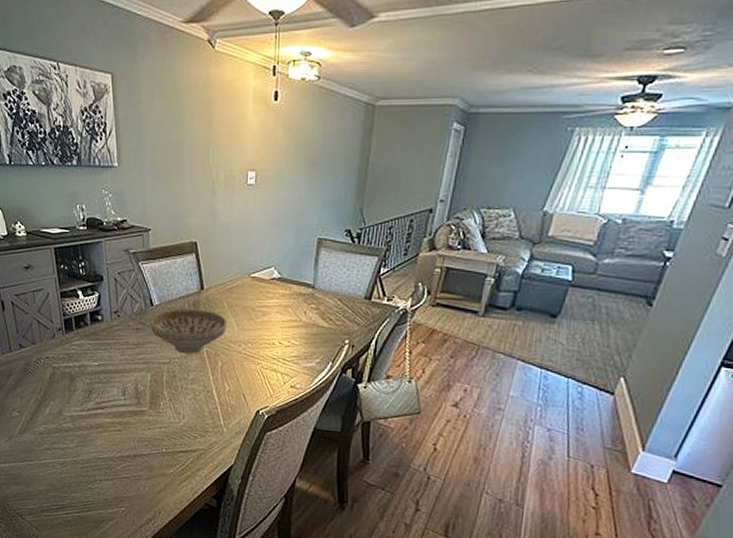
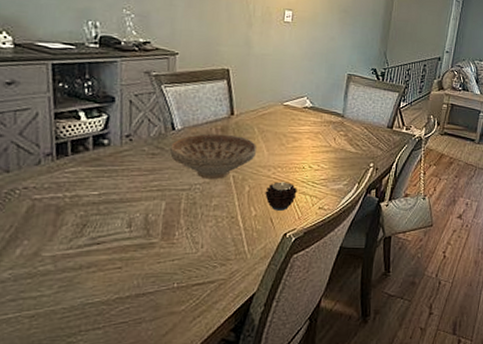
candle: none [237,358,268,388] -> present [265,181,297,211]

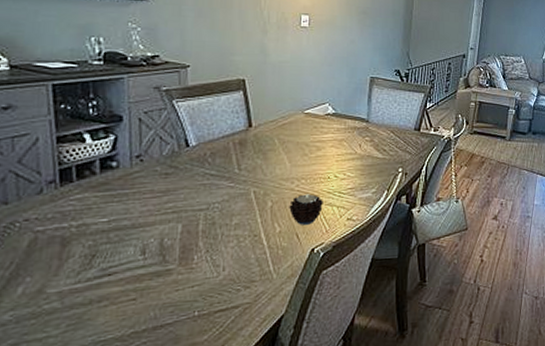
decorative bowl: present [170,133,256,180] -> none [185,148,277,197]

